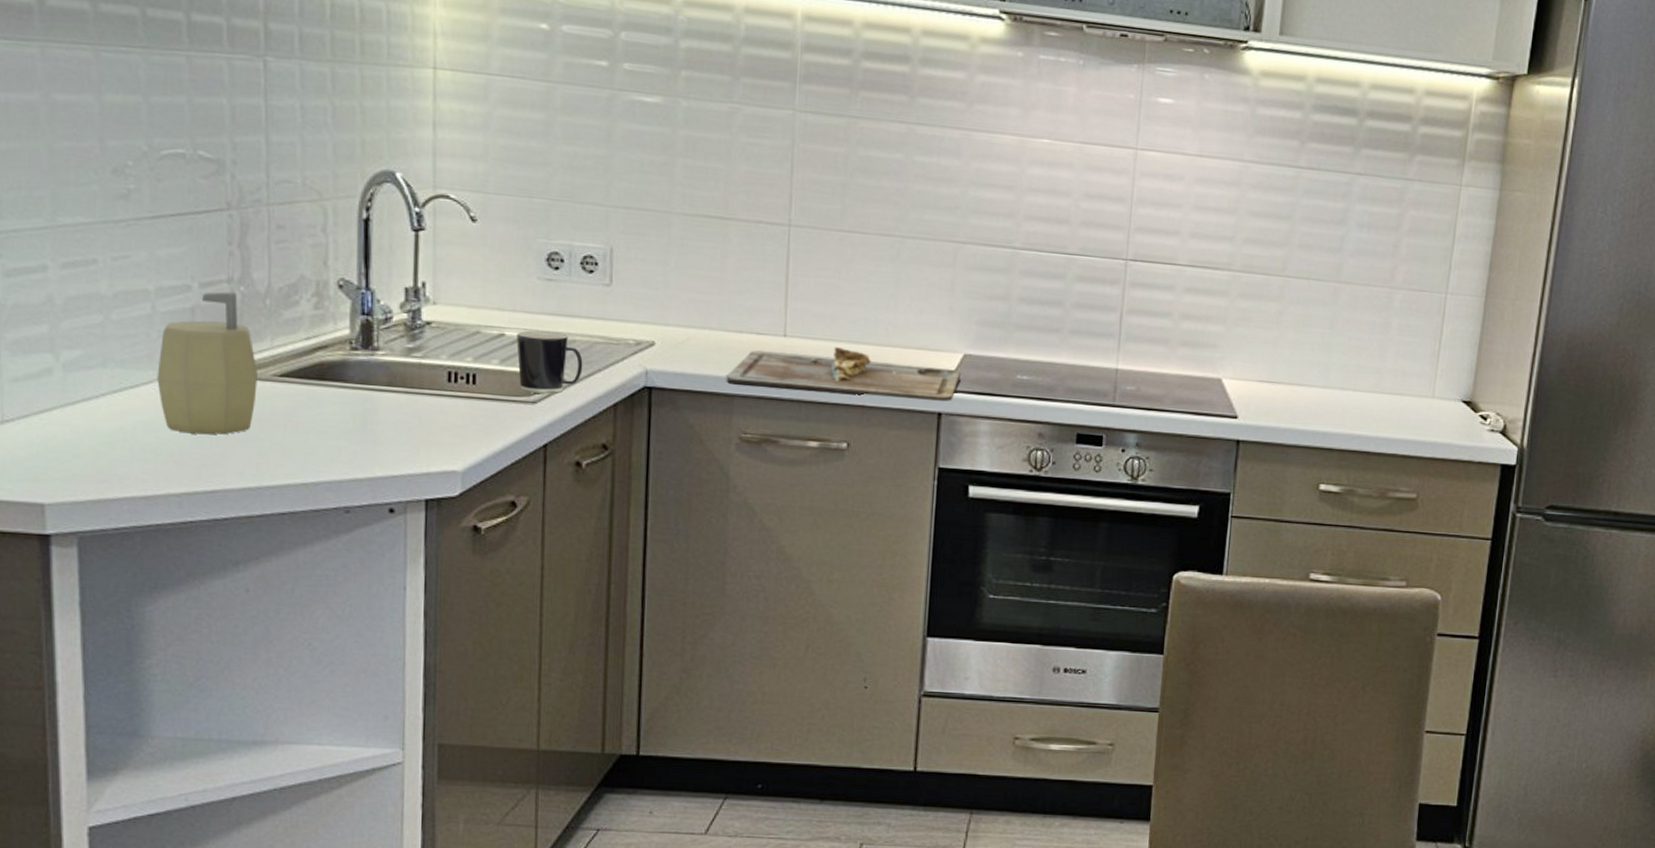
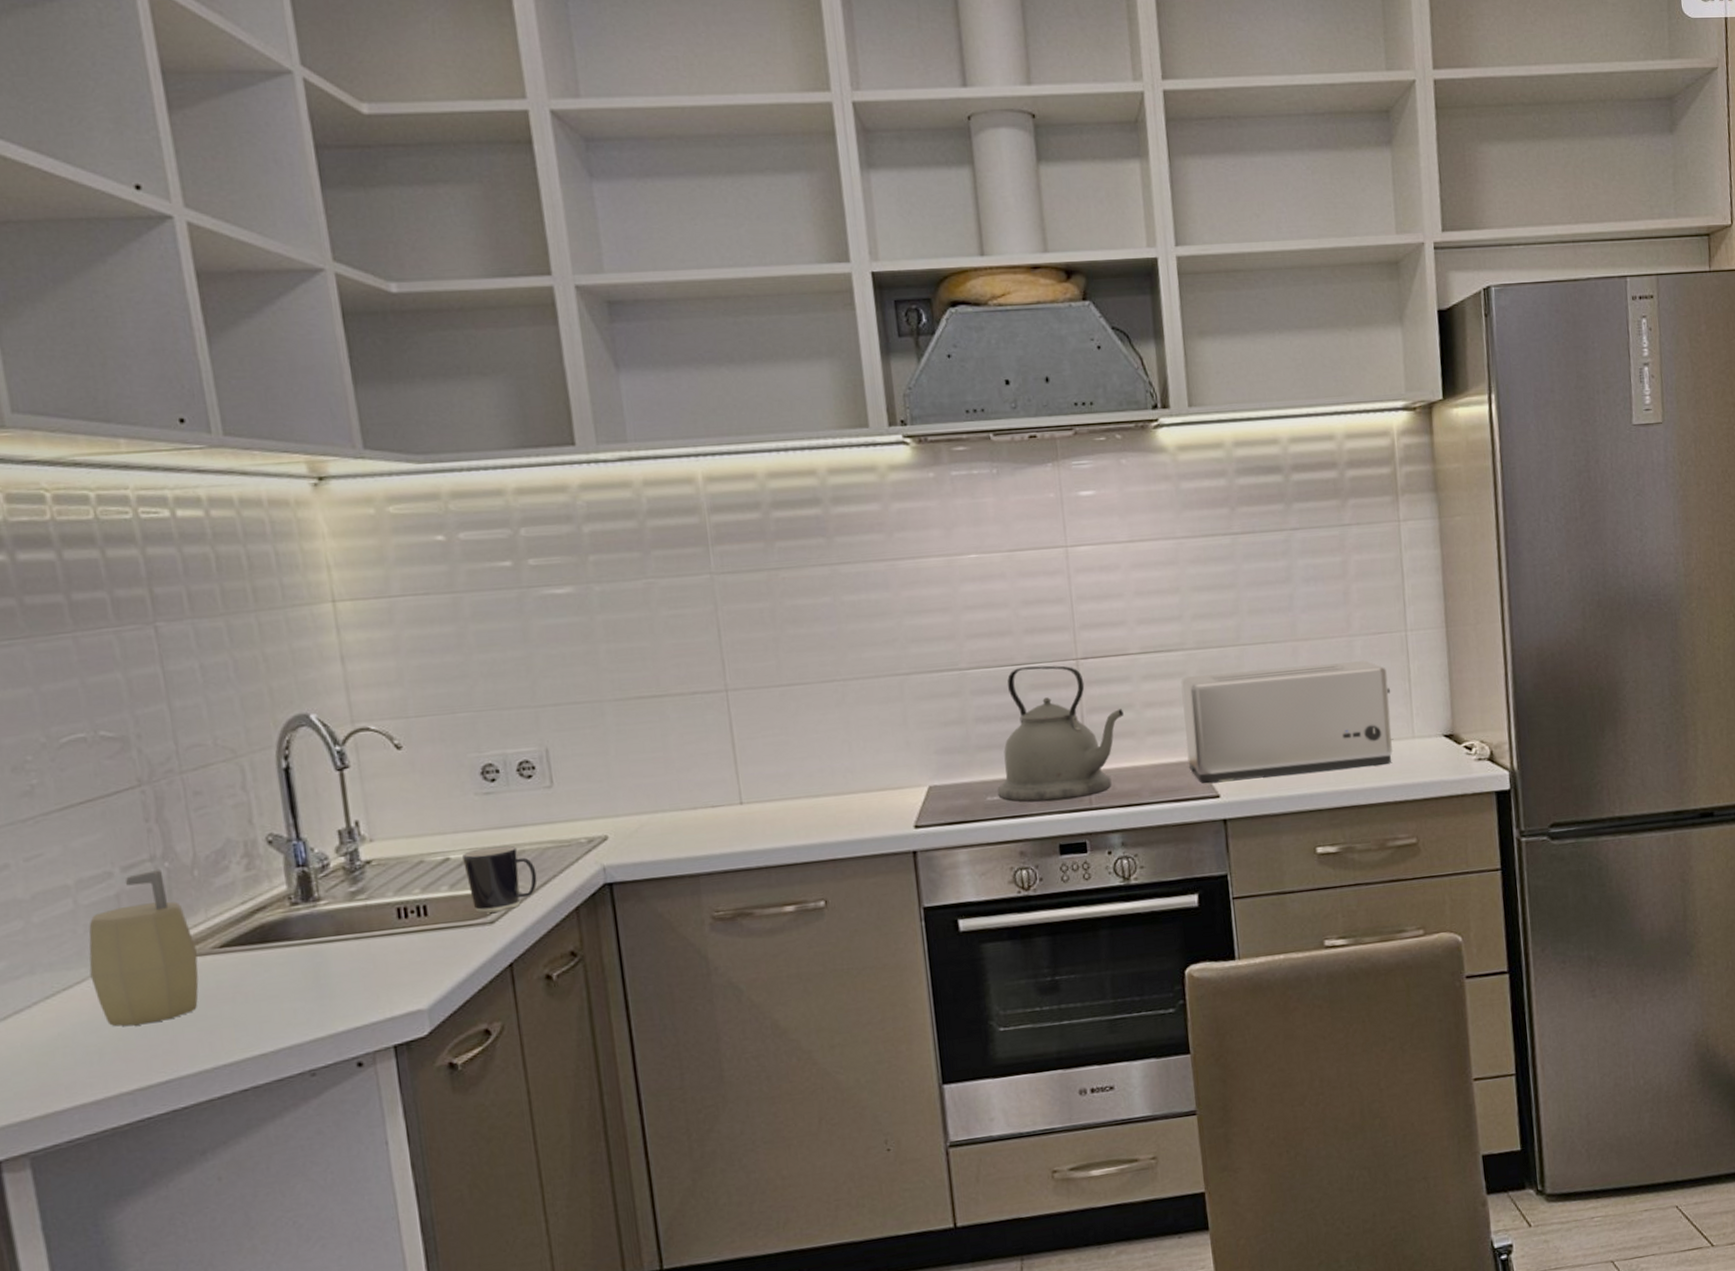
cutting board: present [726,347,961,402] -> none [687,804,930,863]
kettle: none [1028,257,1161,394] -> present [997,665,1124,803]
toaster: none [1213,296,1421,418] -> present [1181,660,1393,783]

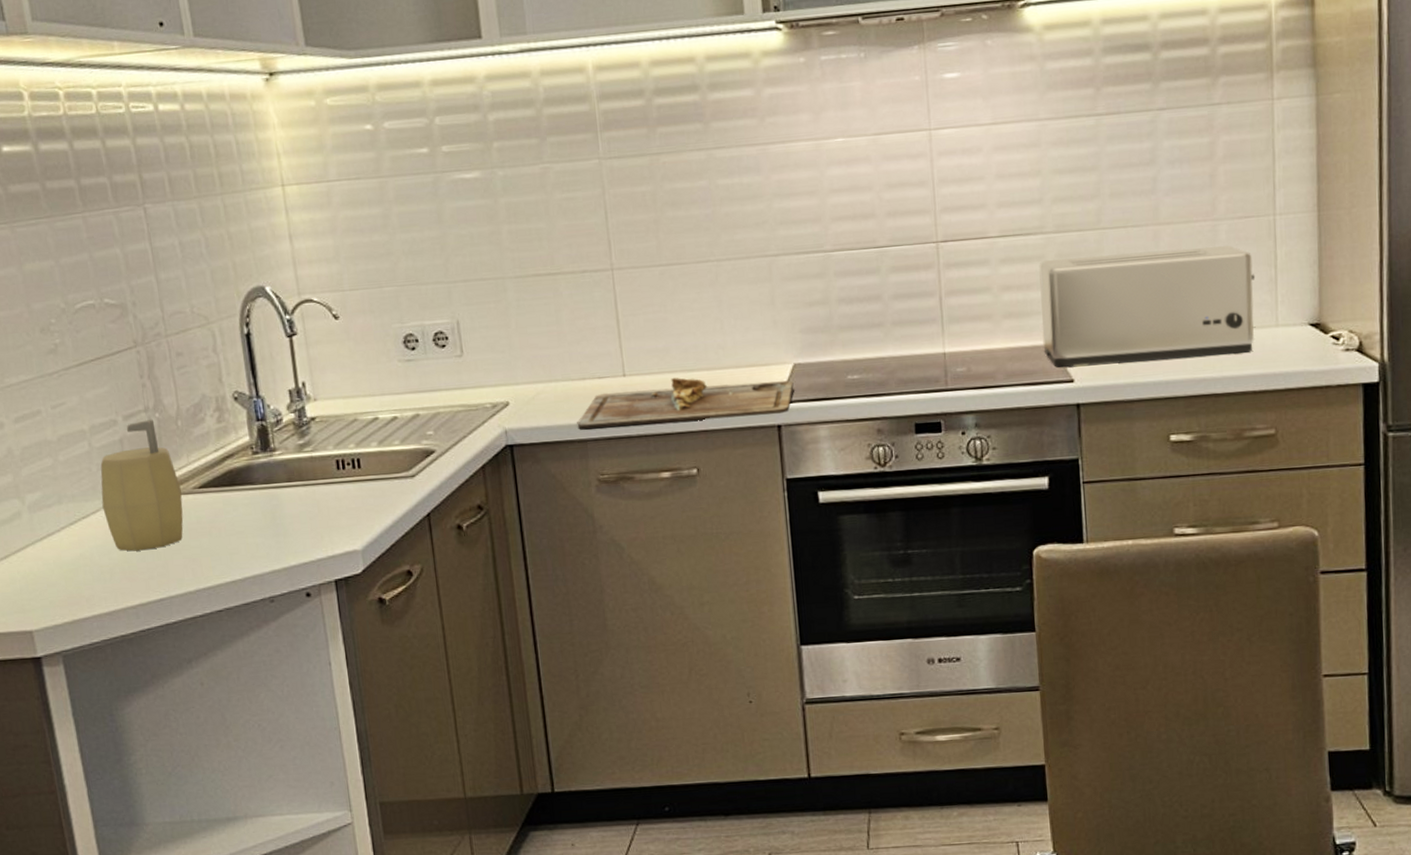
mug: present [462,845,538,914] -> none [389,408,450,468]
cutting board: none [687,804,930,863] -> present [577,378,794,429]
kettle: present [997,665,1124,803] -> none [857,248,981,383]

